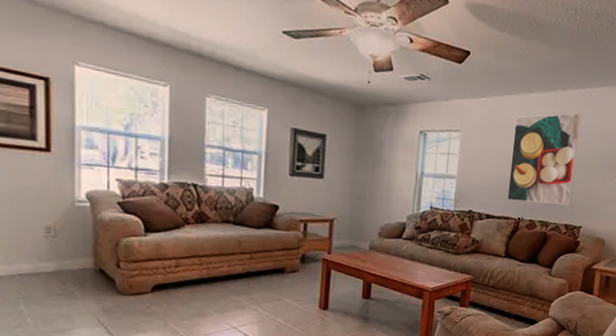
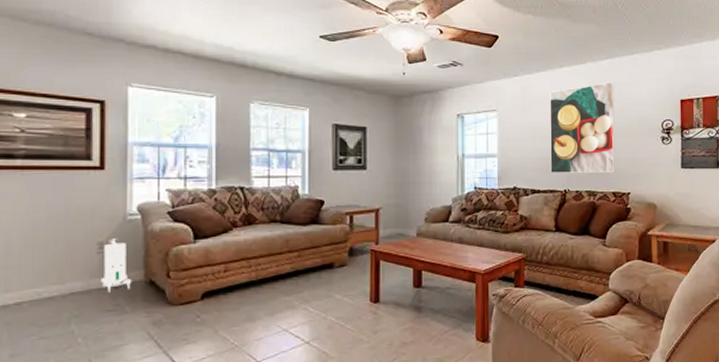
toy robot: none [49,224,82,277] -> present [101,239,132,292]

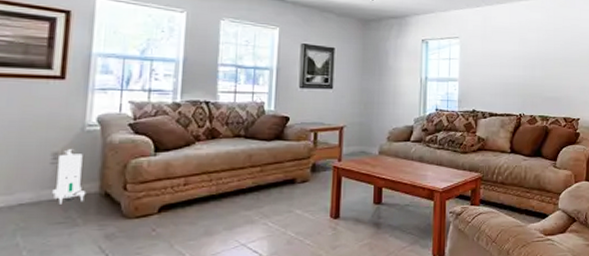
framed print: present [550,81,615,174] -> none [507,16,568,99]

